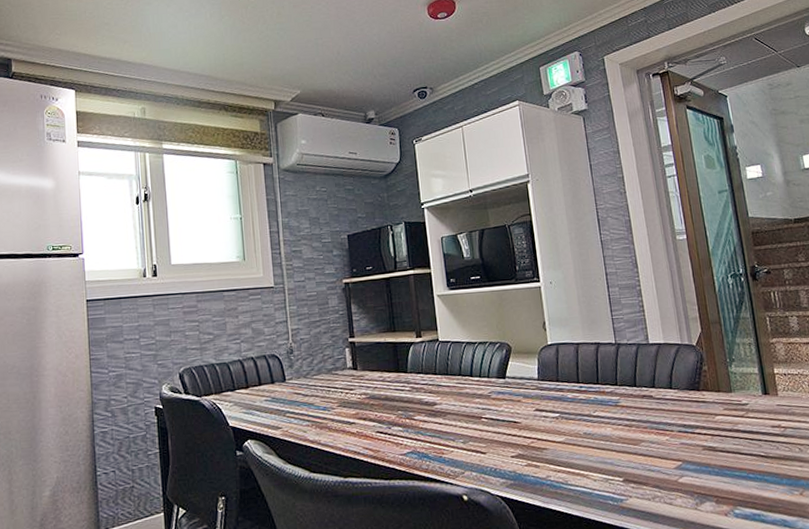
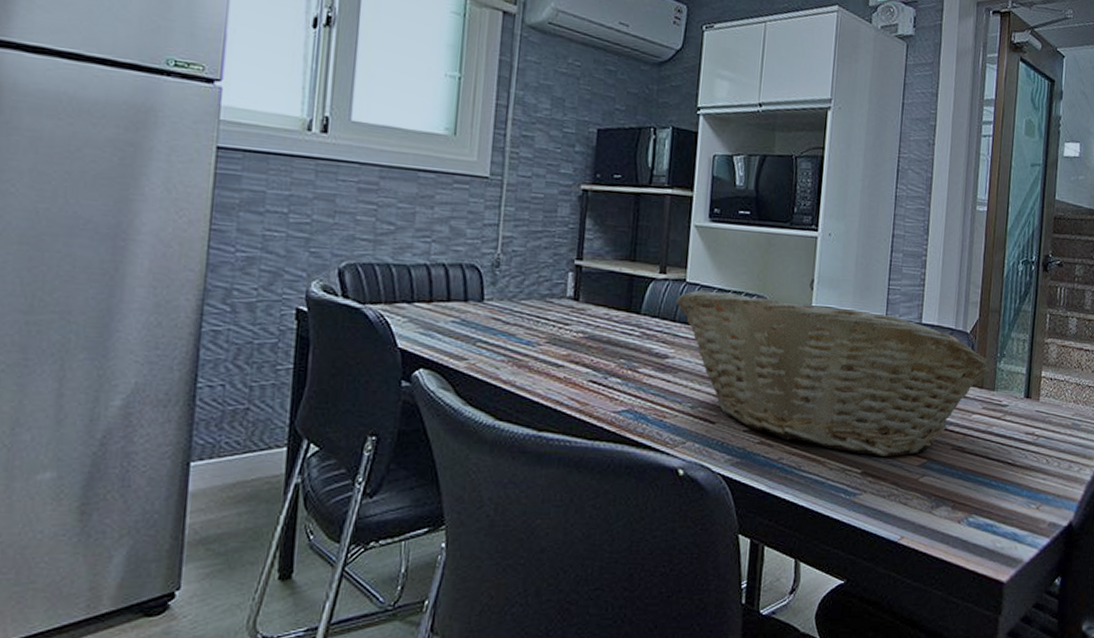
fruit basket: none [434,341,724,464] -> present [676,290,991,457]

